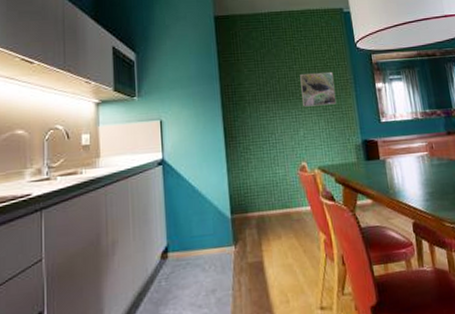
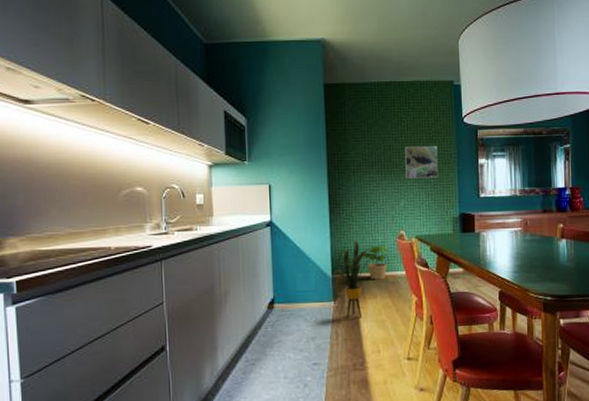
house plant: none [229,173,282,264] -> present [330,239,381,318]
potted plant: none [264,179,291,219] -> present [363,245,389,280]

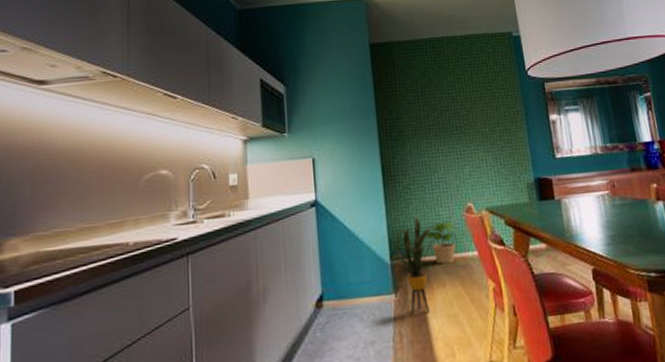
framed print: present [405,145,438,179] -> none [464,102,506,142]

